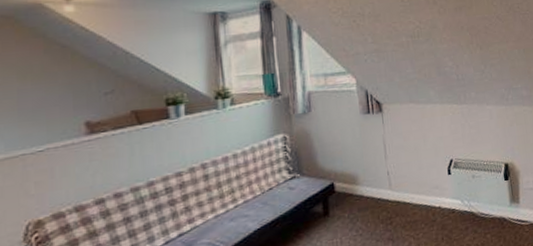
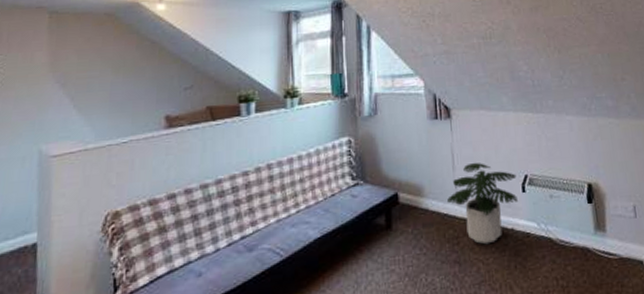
potted plant: none [381,151,445,222] -> present [447,162,519,245]

